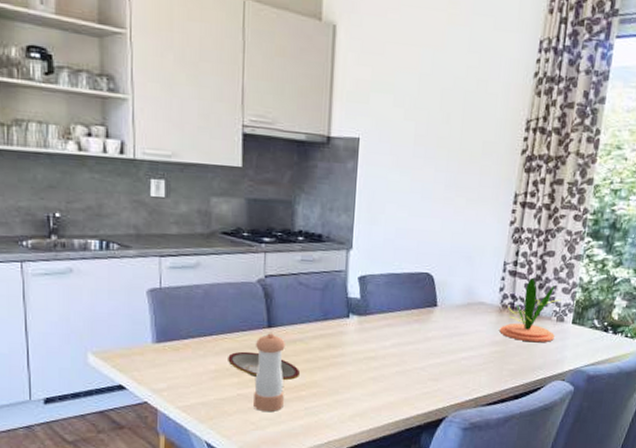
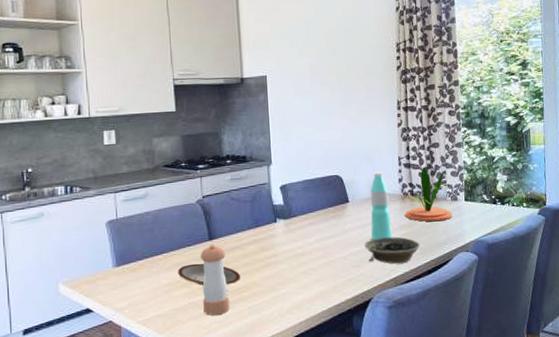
bowl: none [447,352,512,384] -> present [364,237,421,264]
water bottle: none [457,276,486,354] -> present [370,172,393,240]

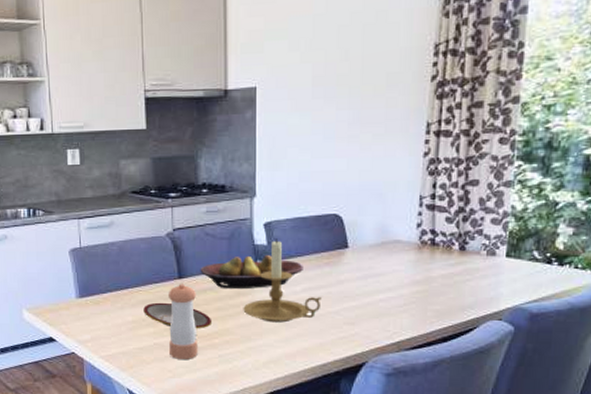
fruit bowl: none [228,213,315,246] -> present [200,255,303,290]
candle holder: none [267,198,332,272] -> present [243,238,322,323]
bowl: present [364,237,421,264] -> none [363,294,437,326]
water bottle: present [370,172,393,240] -> none [373,213,401,295]
plant: present [405,166,452,222] -> none [420,210,491,280]

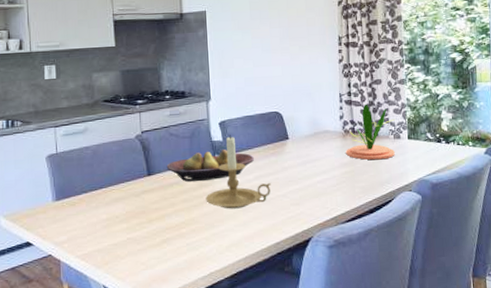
plate: present [143,302,213,329] -> none [117,198,180,221]
pepper shaker: present [169,284,198,359] -> none [139,180,168,251]
plant: none [420,210,491,280] -> present [346,103,395,160]

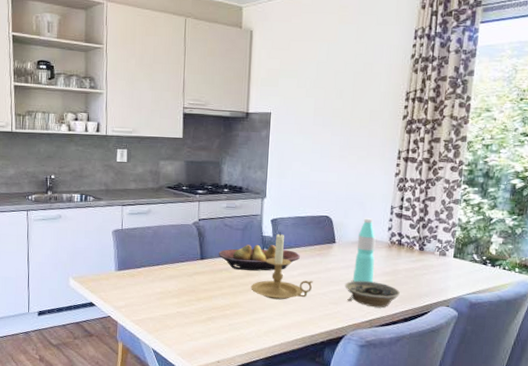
bowl: none [304,175,362,203] -> present [345,281,401,308]
water bottle: none [310,109,333,178] -> present [353,218,376,283]
plant: present [346,103,395,160] -> none [389,218,443,274]

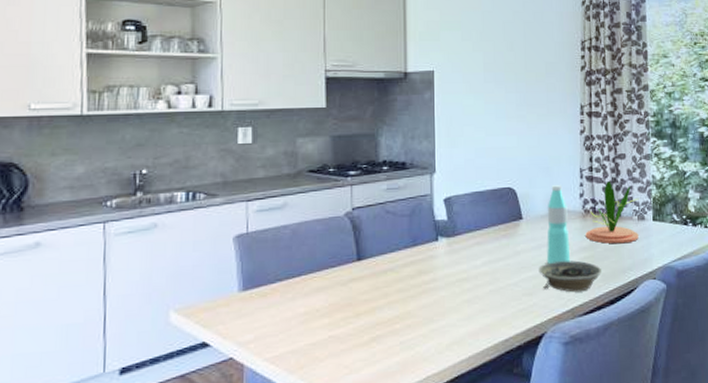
fruit bowl: present [218,244,300,271] -> none [380,230,482,269]
candle holder: present [251,232,313,300] -> none [425,213,501,301]
plant: none [389,218,443,274] -> present [585,180,639,244]

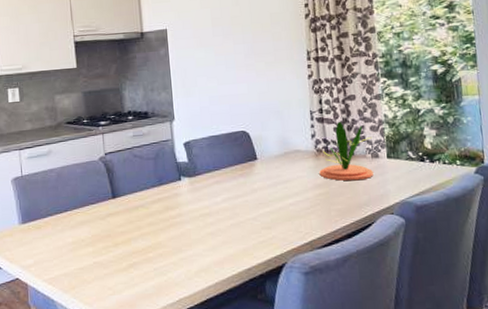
bowl: present [538,260,603,293] -> none [275,197,338,227]
water bottle: present [547,185,571,264] -> none [280,127,307,200]

